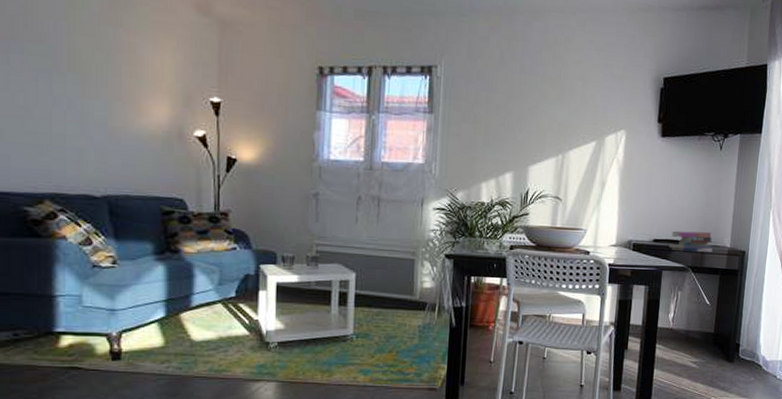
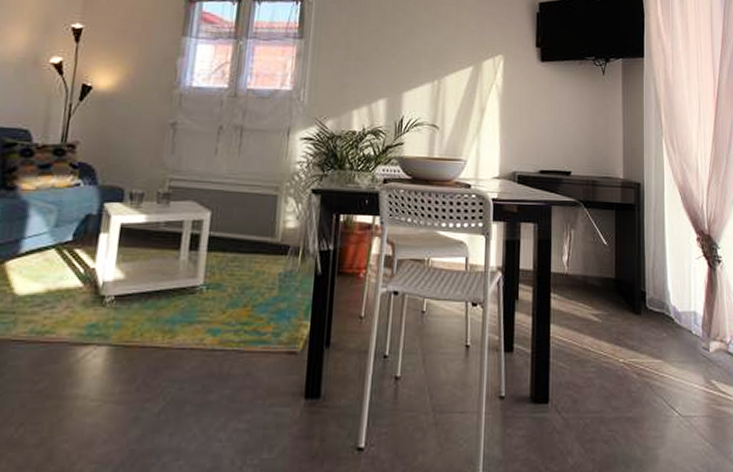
books: present [668,231,713,252] -> none [556,161,605,185]

